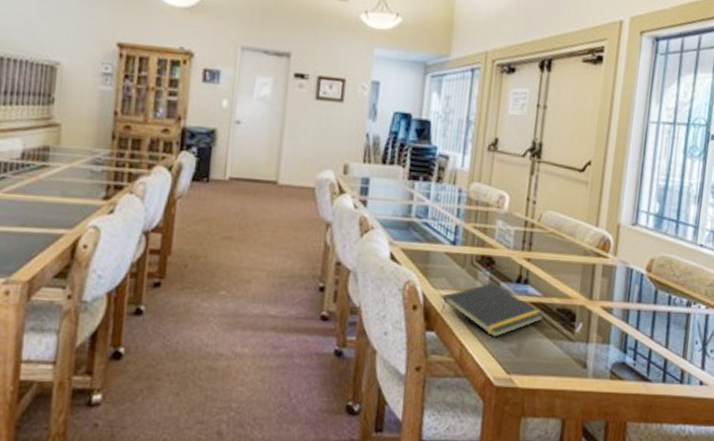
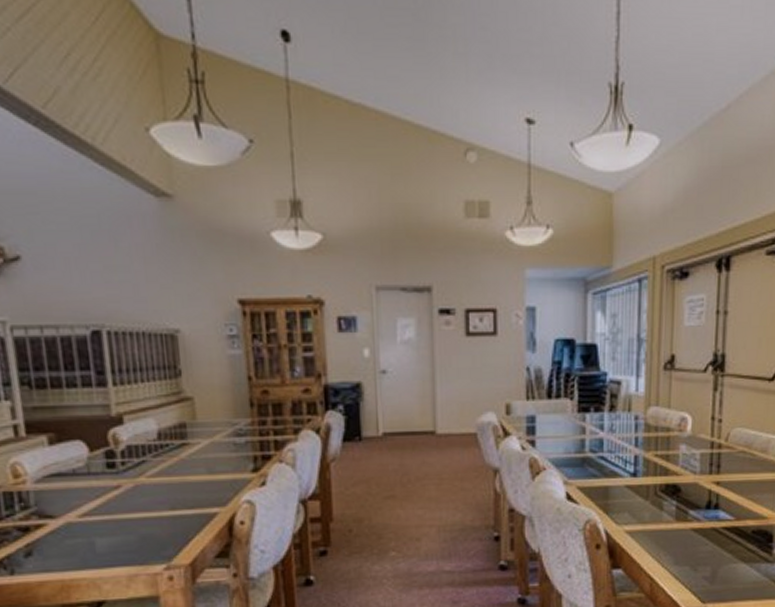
notepad: present [441,282,545,337] -> none [626,511,739,568]

